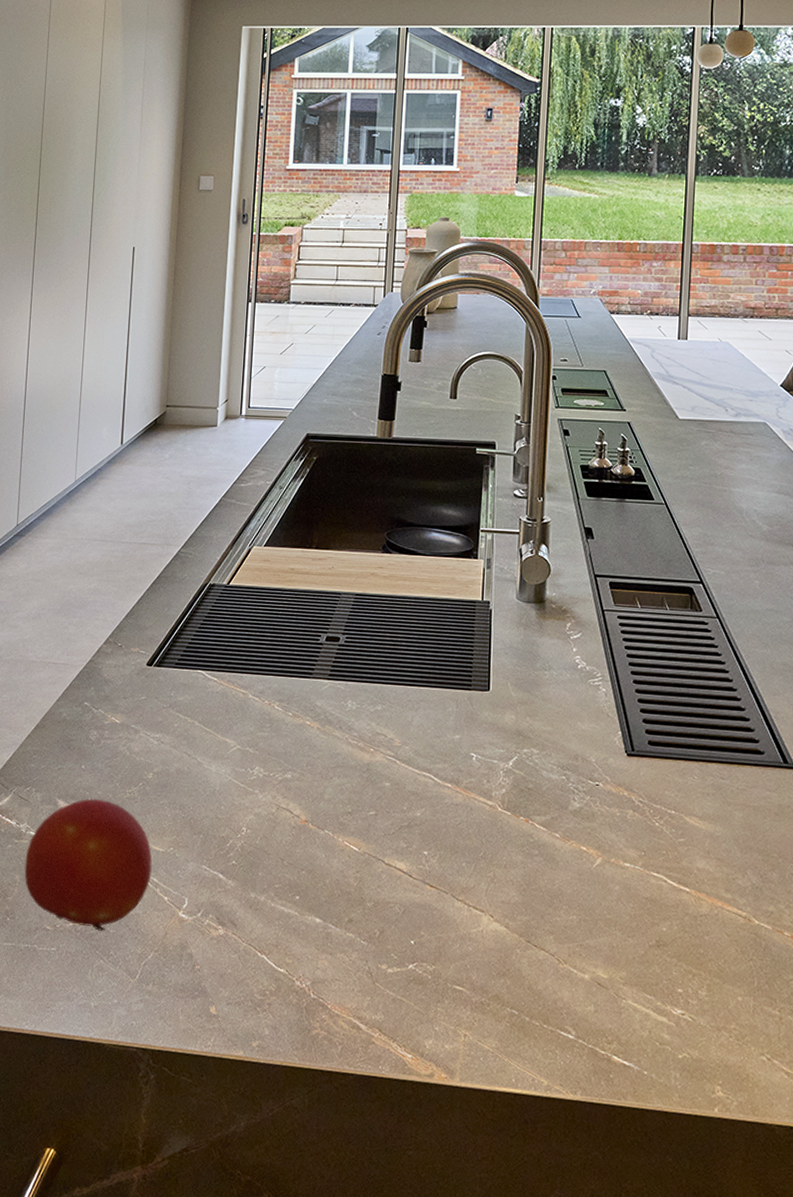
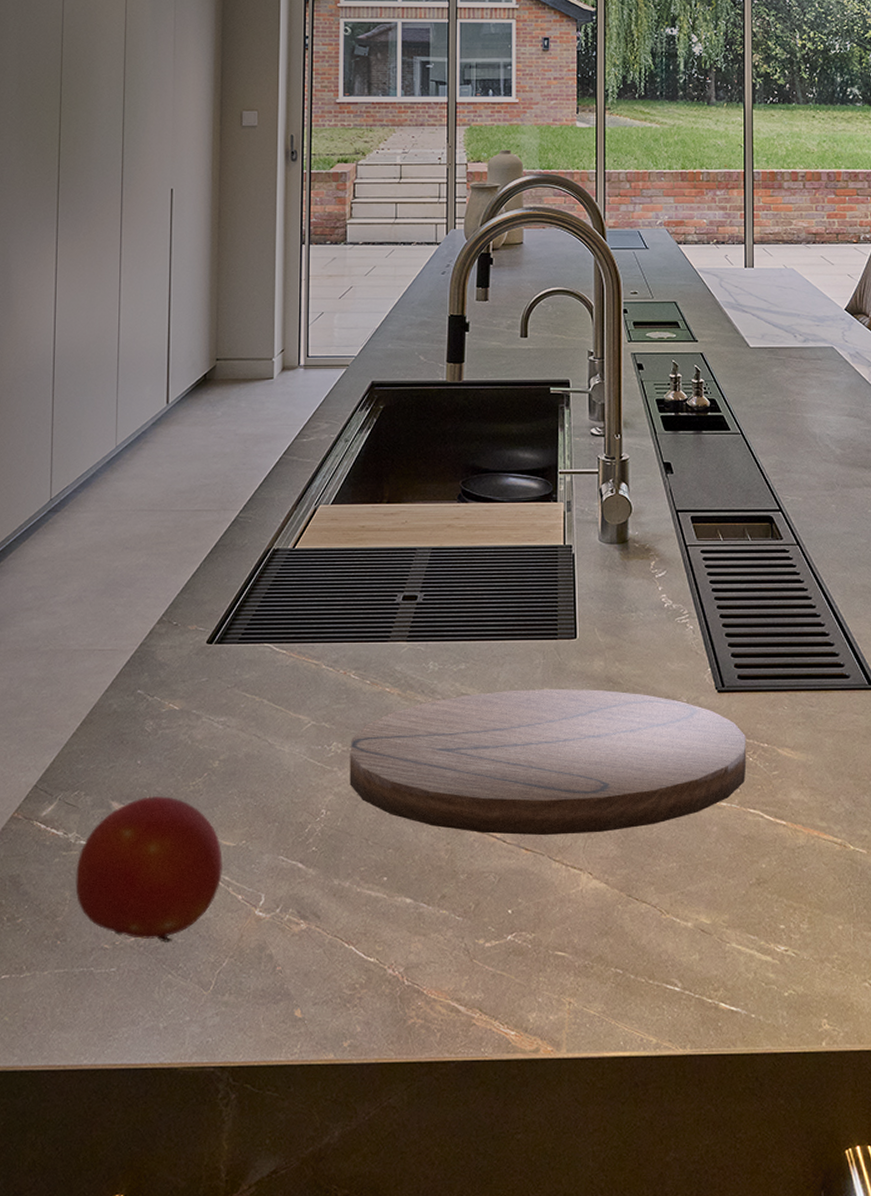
cutting board: none [269,734,654,879] -> present [349,689,747,836]

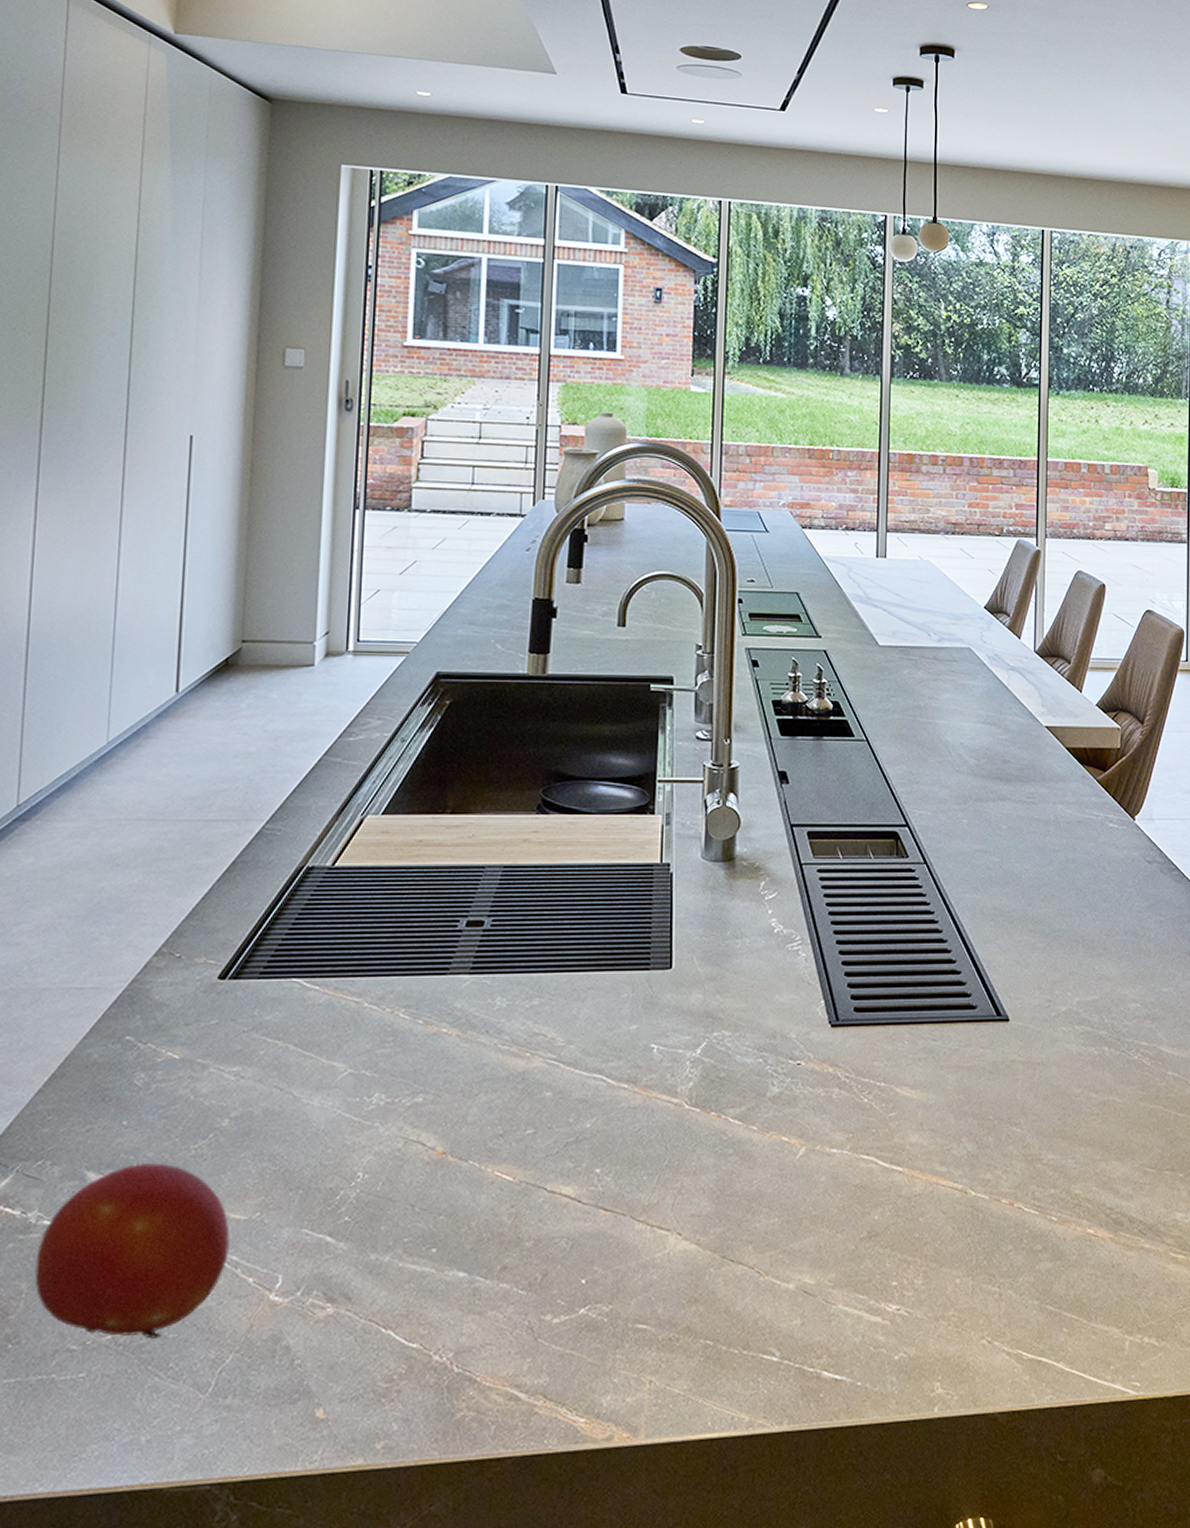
cutting board: present [349,689,747,836] -> none [393,1026,862,1194]

